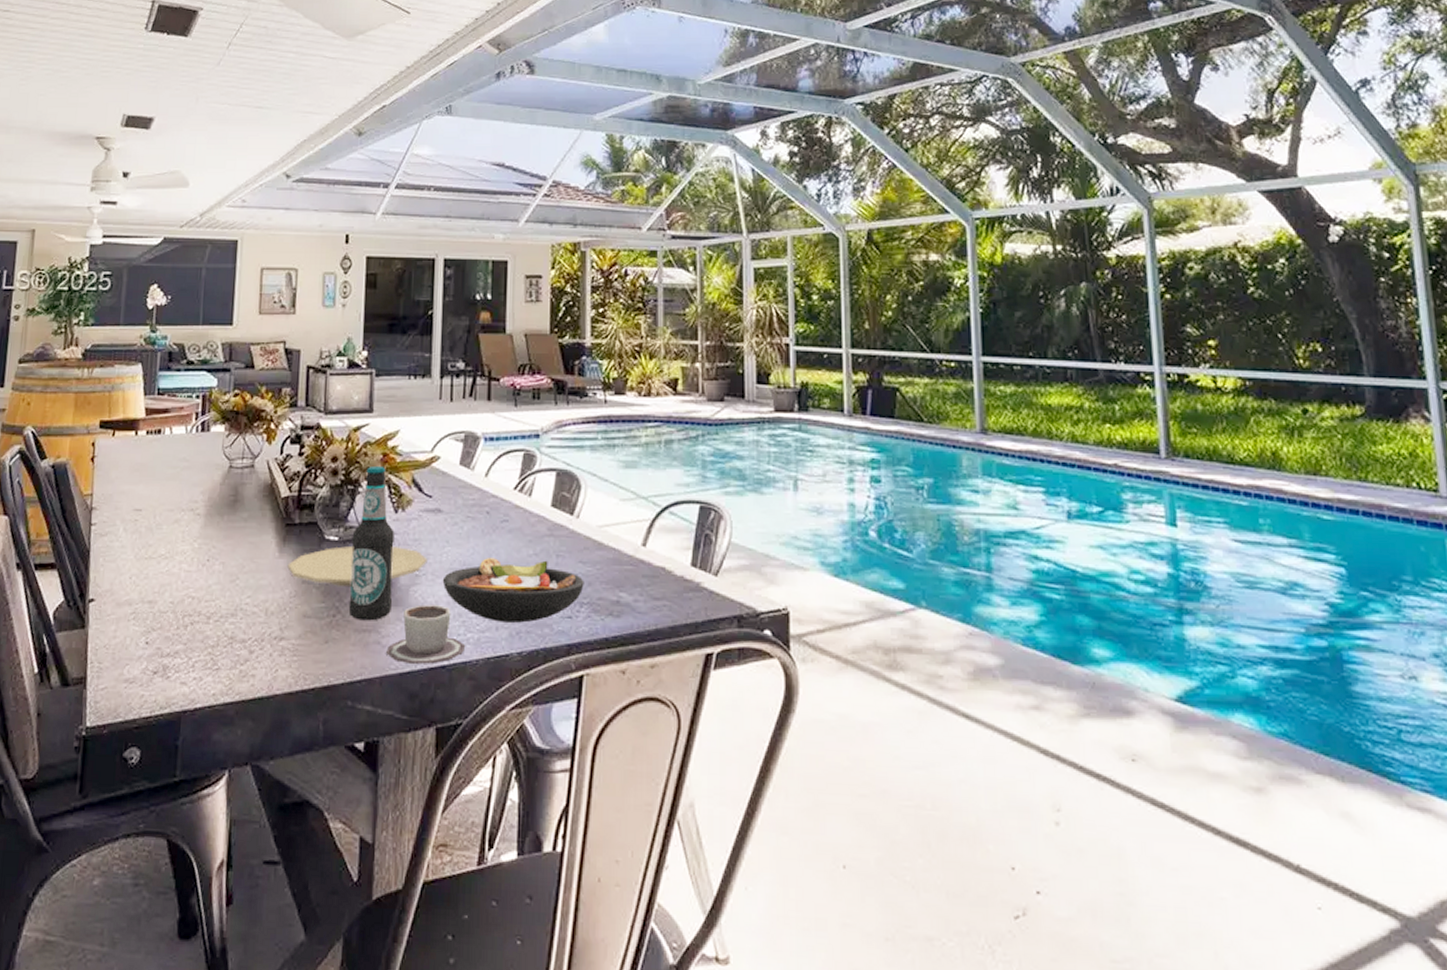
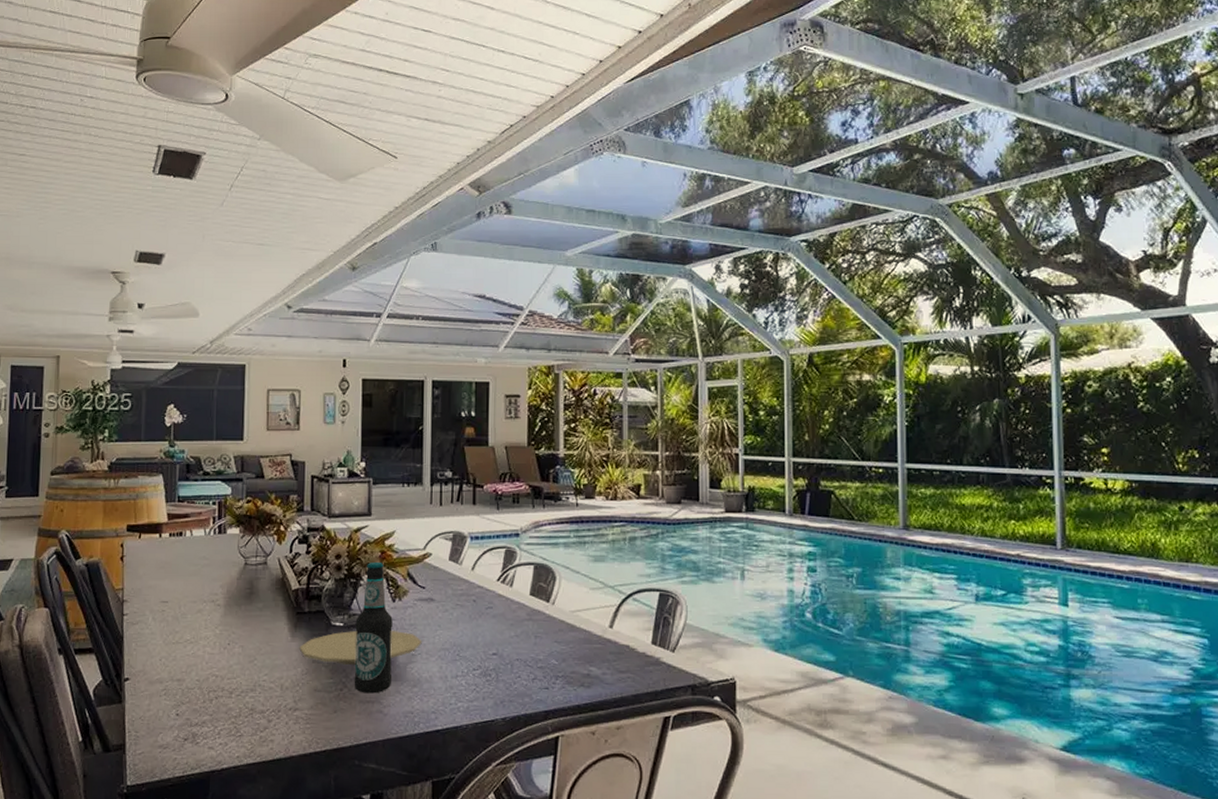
cup: present [386,605,466,665] -> none [388,679,457,730]
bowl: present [442,558,584,623] -> none [435,639,559,694]

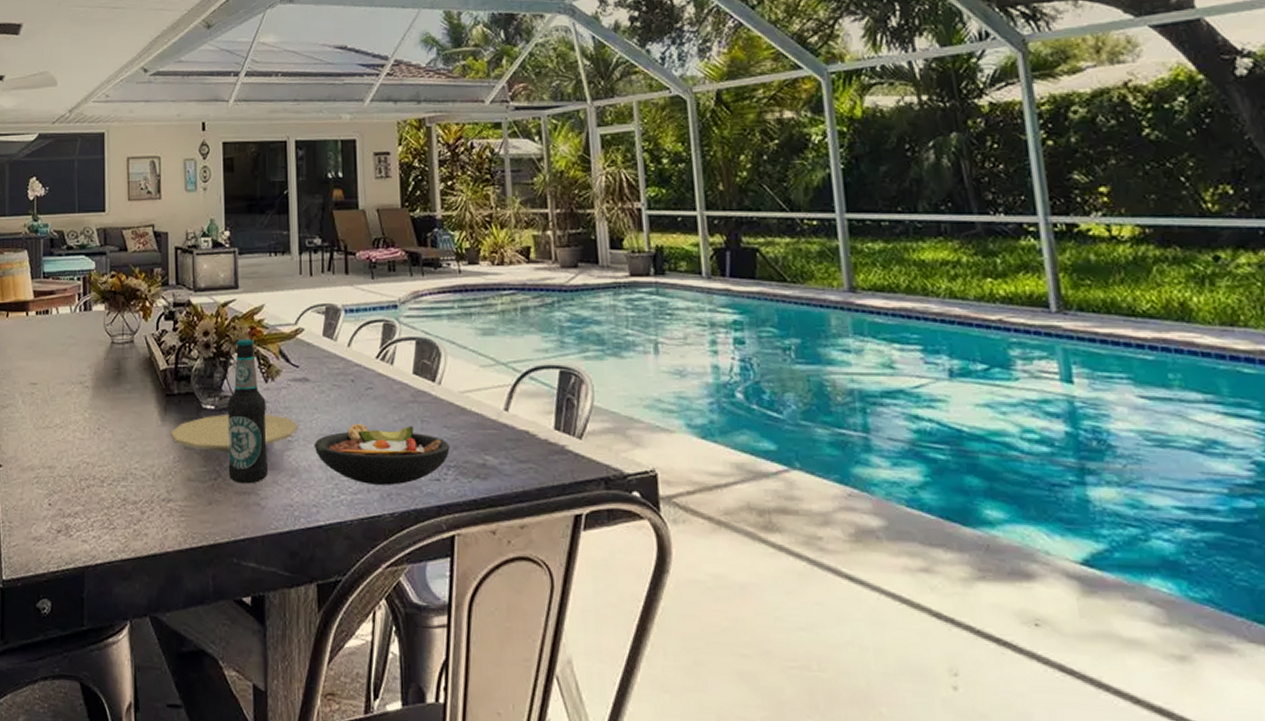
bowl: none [435,639,559,694] -> present [314,424,450,485]

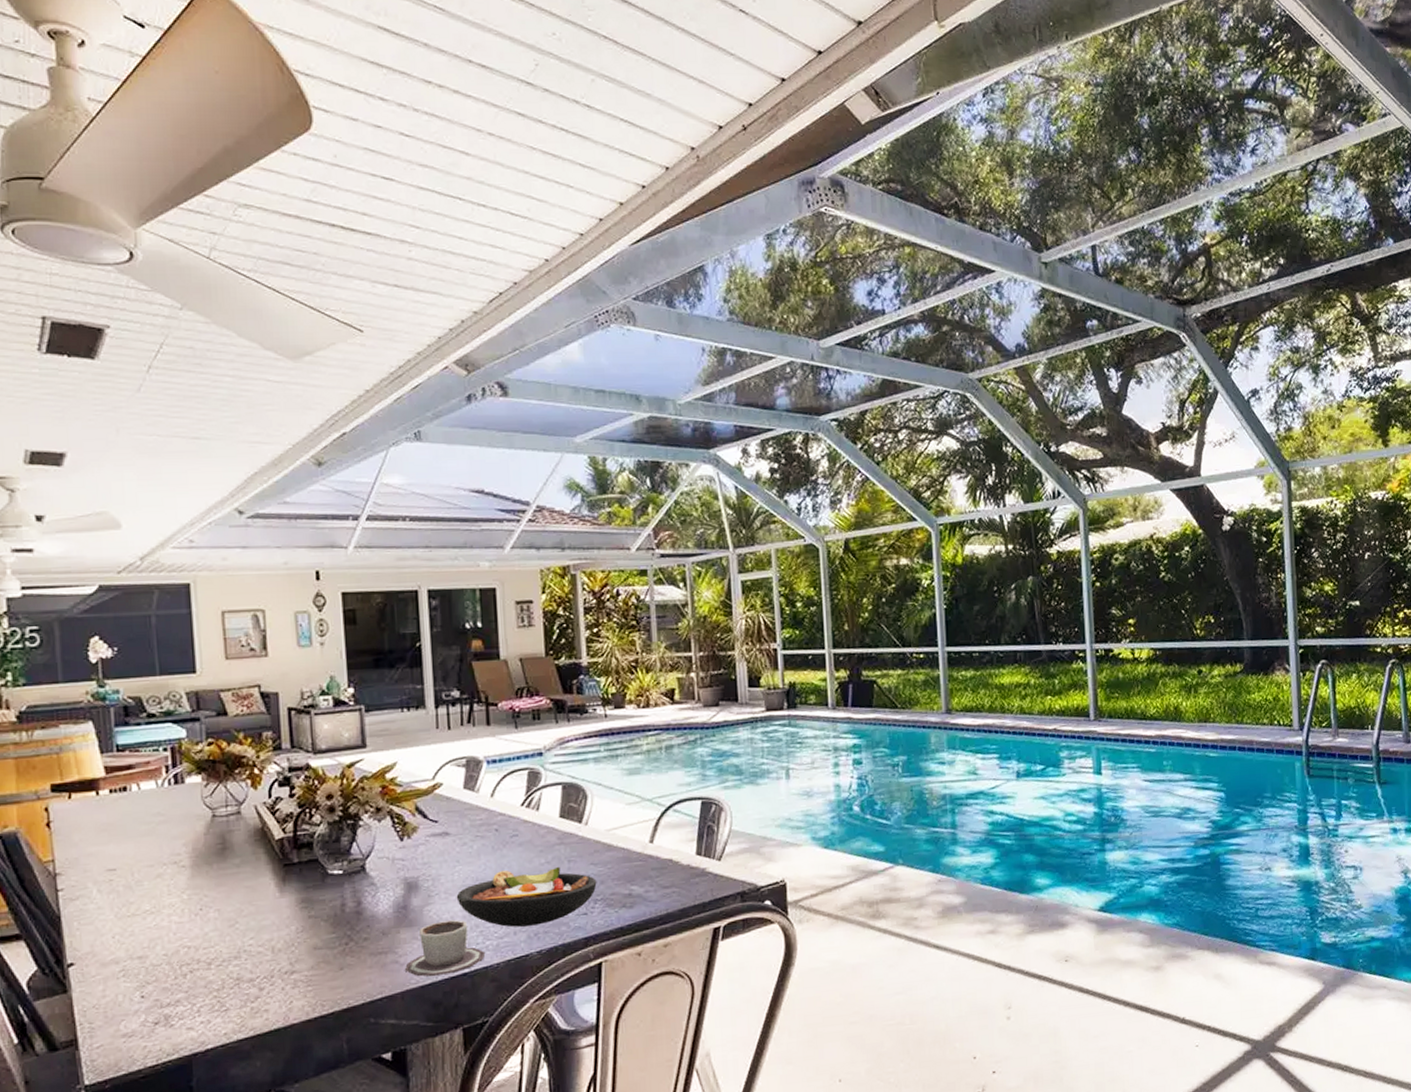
plate: present [170,414,298,452] -> none [290,872,439,916]
bottle: present [227,338,269,484] -> none [357,798,407,945]
cup: none [266,468,340,525] -> present [405,920,486,977]

